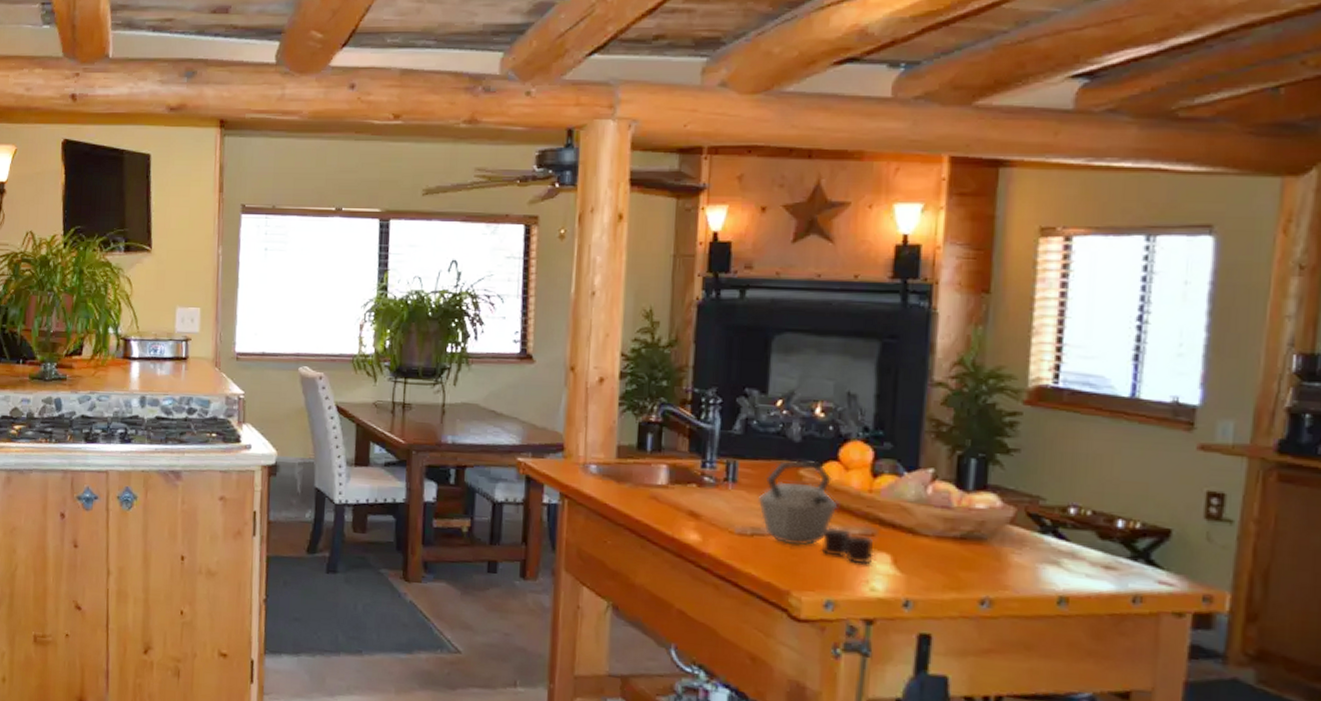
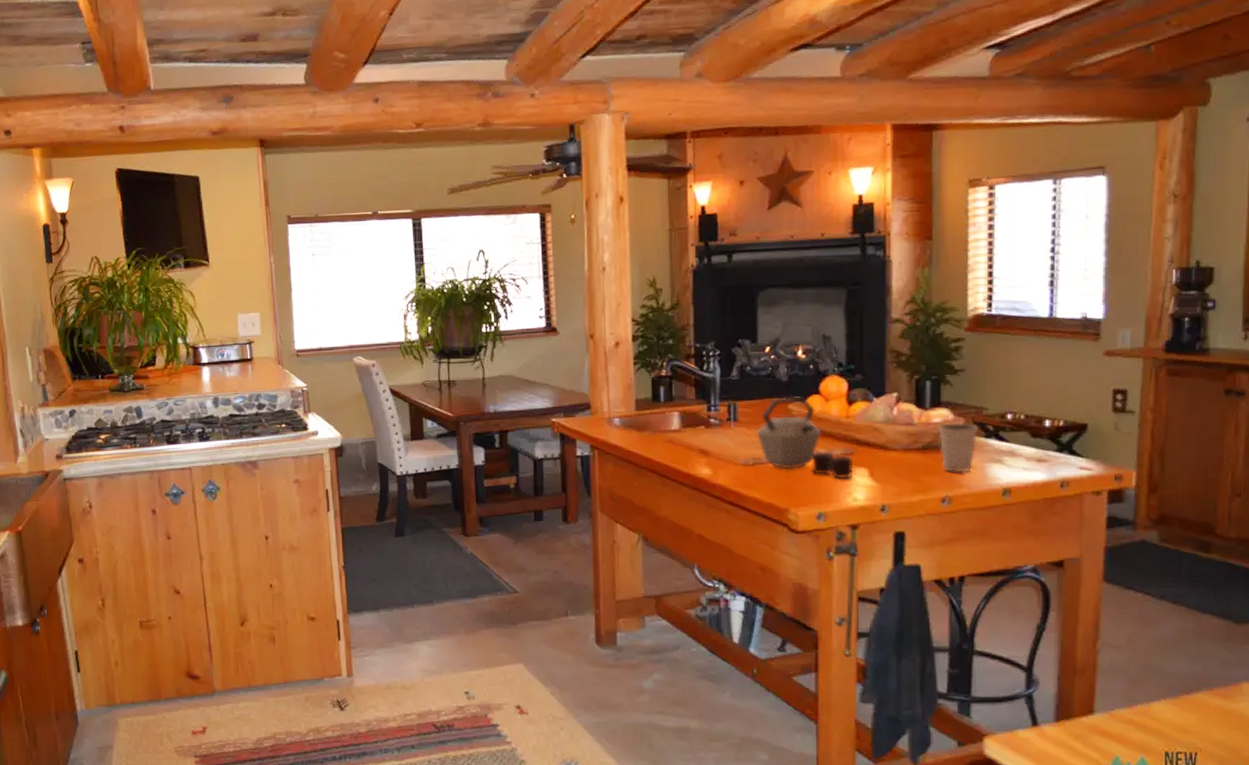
dixie cup: none [981,510,1033,573] -> present [938,422,979,473]

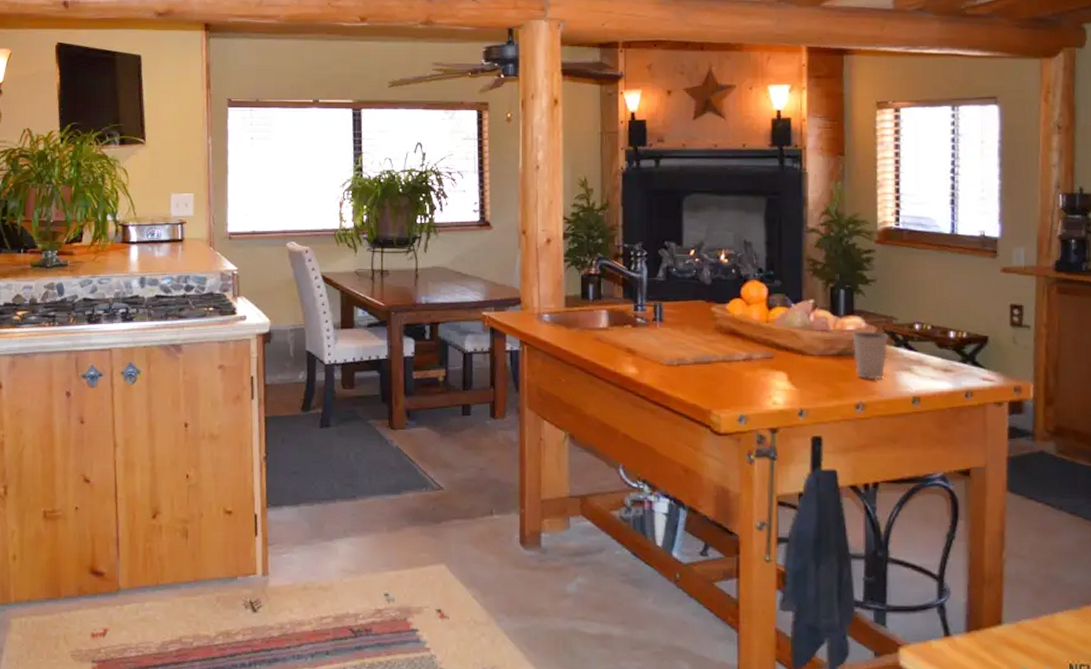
kettle: present [756,395,854,480] -> none [680,298,773,383]

